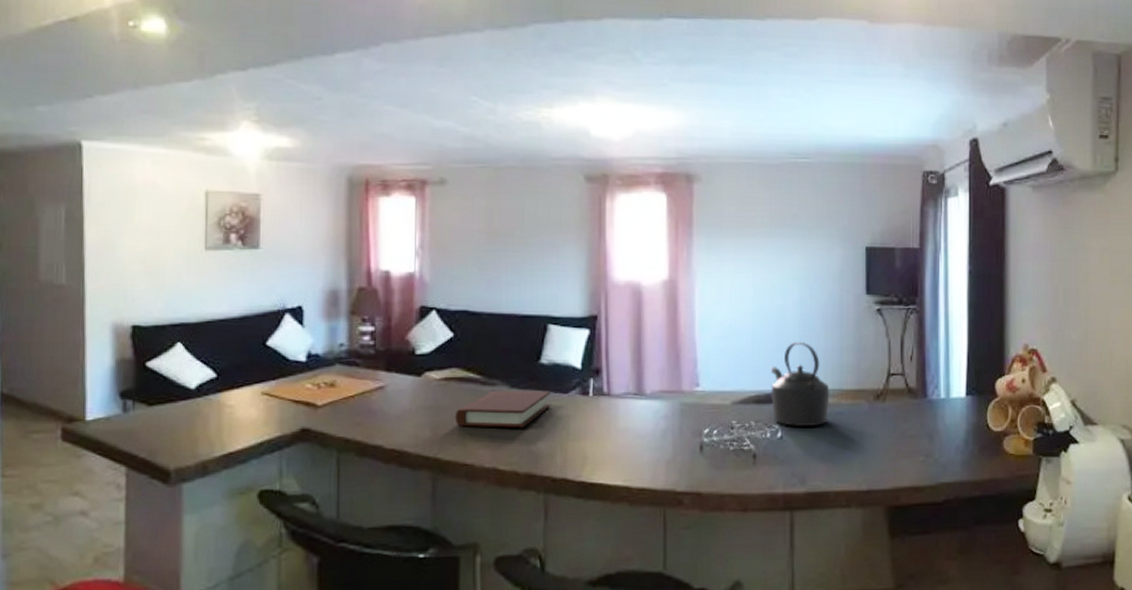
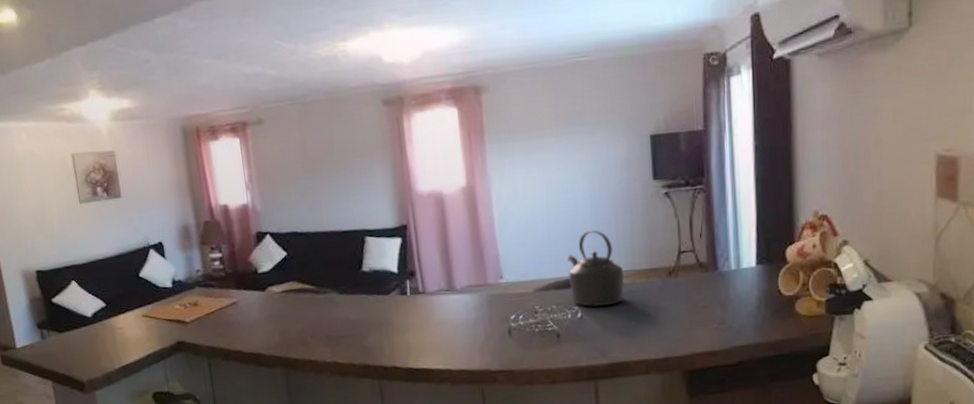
book: present [455,390,551,428] -> none [297,294,376,330]

